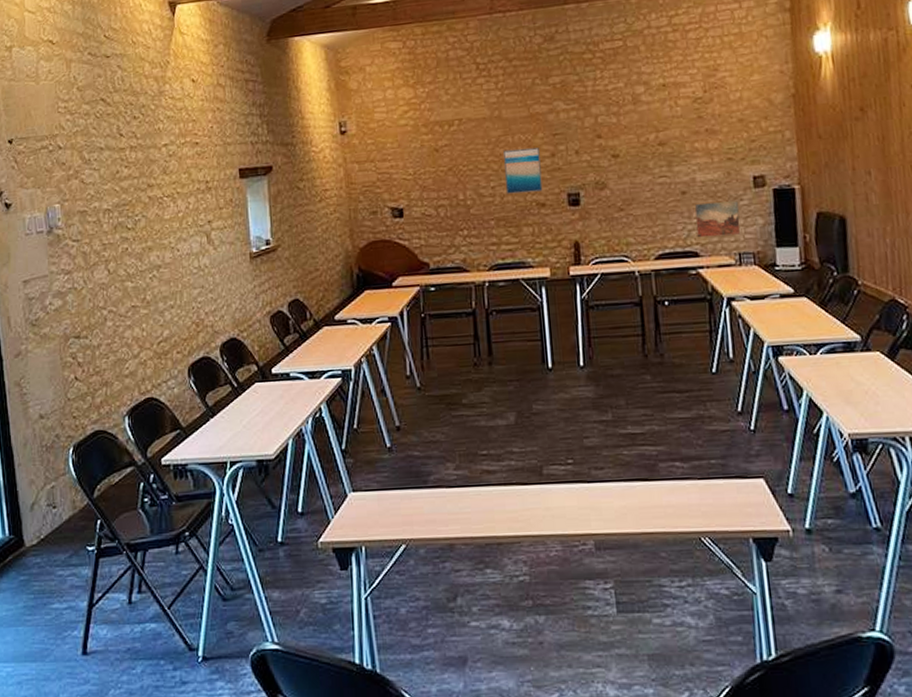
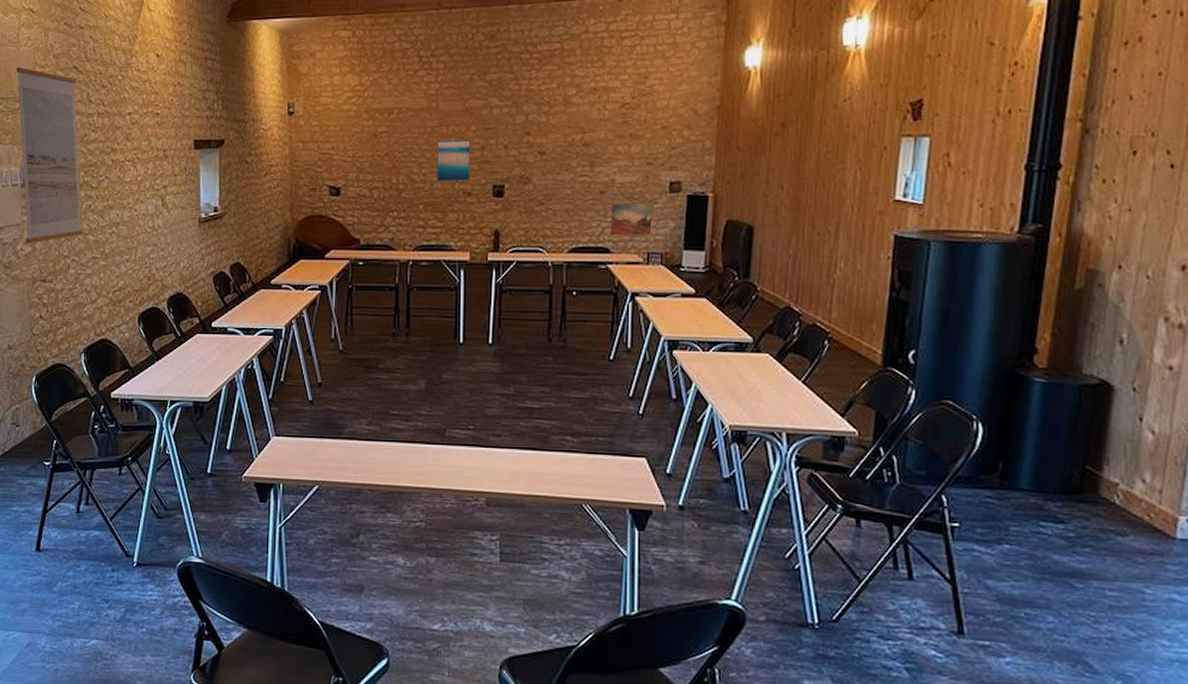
wall art: none [36,103,120,297] -> present [16,66,83,244]

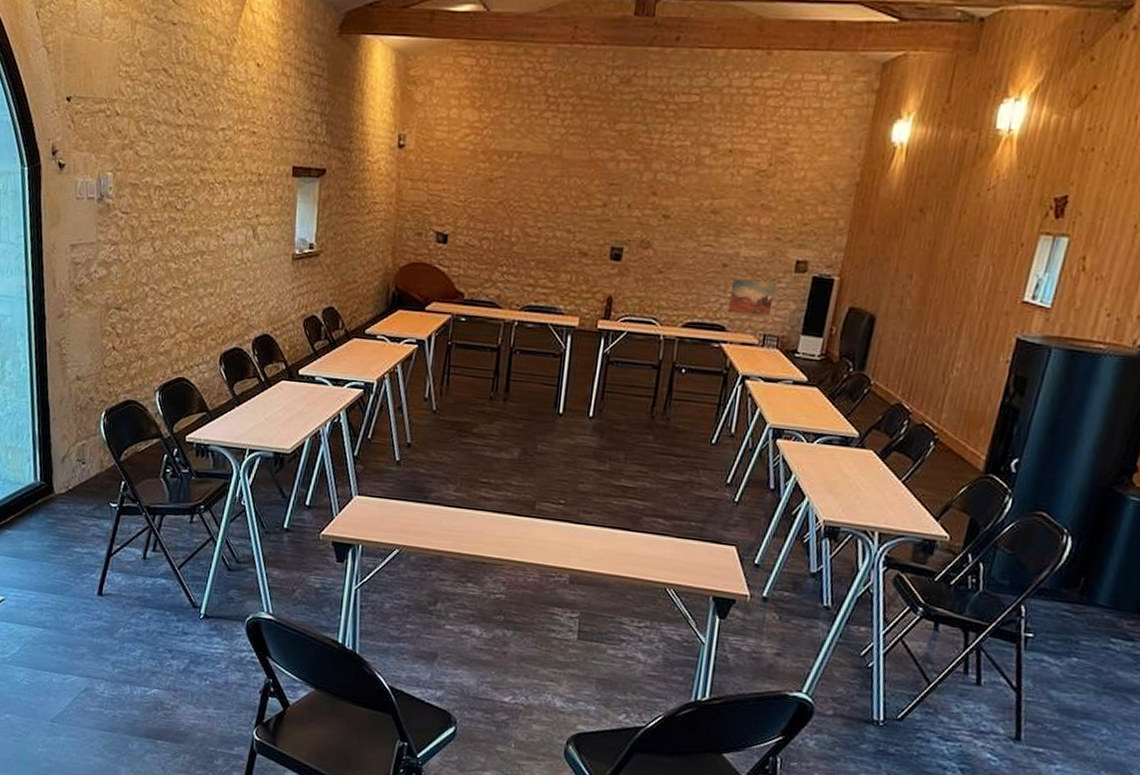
wall art: present [16,66,83,244] -> none [97,62,165,266]
wall art: present [436,139,471,182] -> none [551,192,593,240]

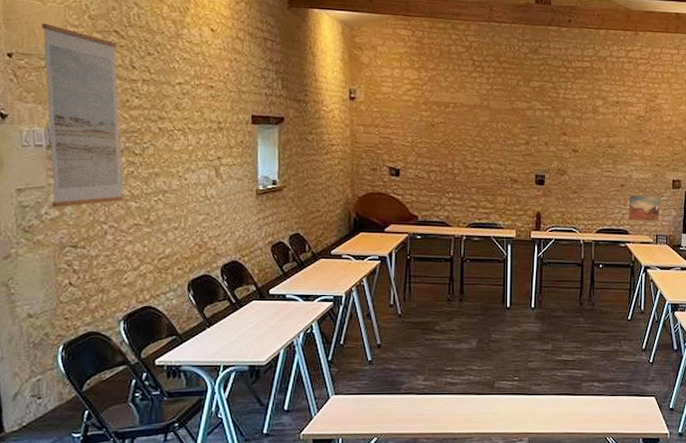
wall art: none [97,62,165,266] -> present [42,23,124,208]

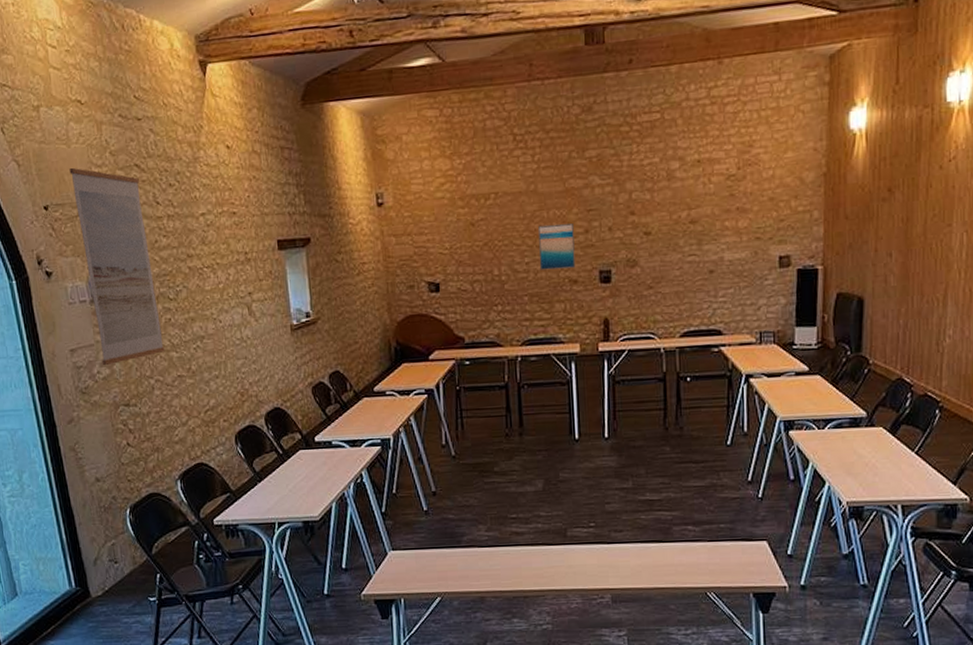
wall art: none [487,133,517,170] -> present [538,223,576,270]
wall art: present [628,195,660,221] -> none [721,280,763,317]

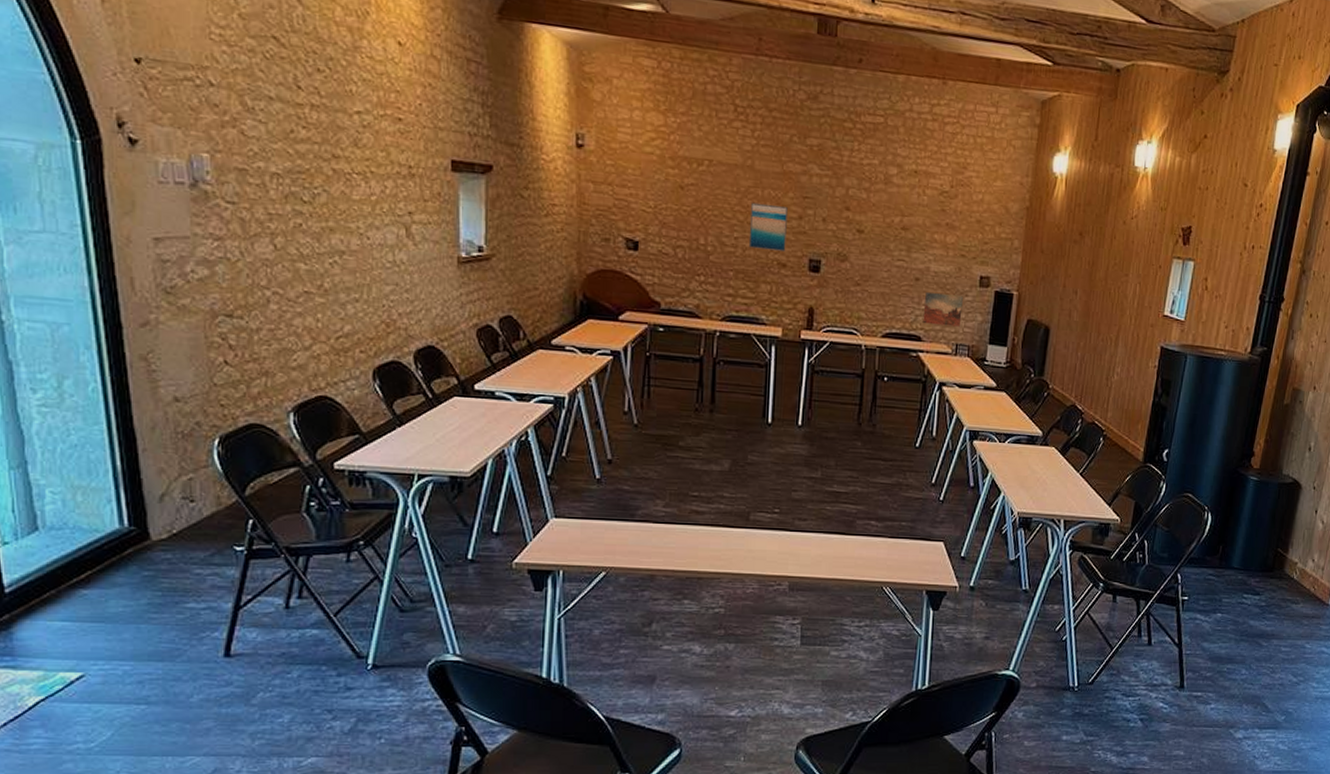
wall art: present [69,167,165,366] -> none [178,20,290,265]
wall art: none [721,280,763,317] -> present [923,292,963,327]

